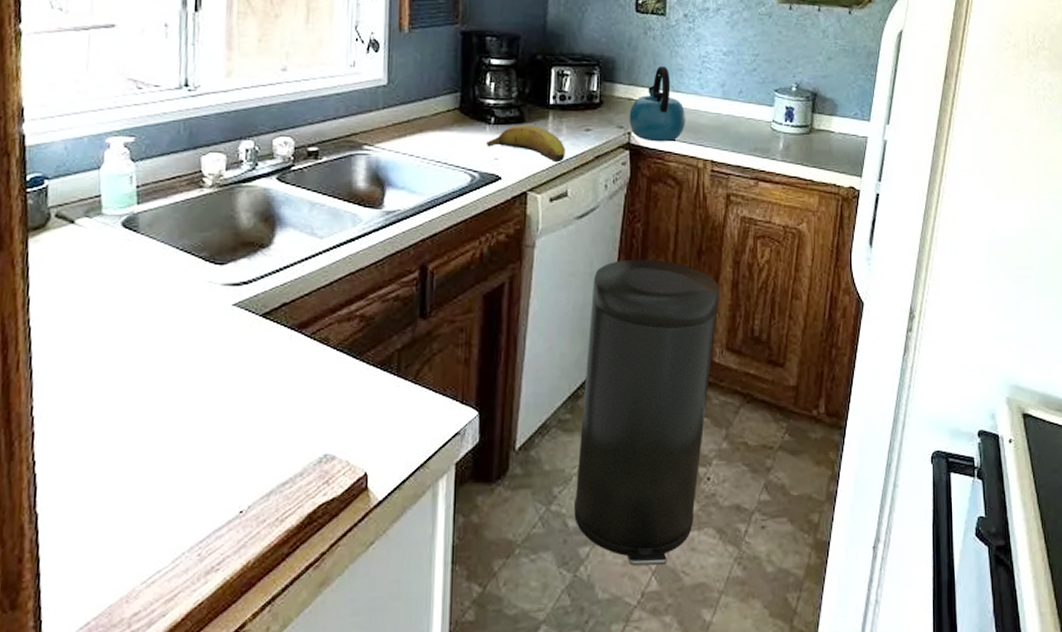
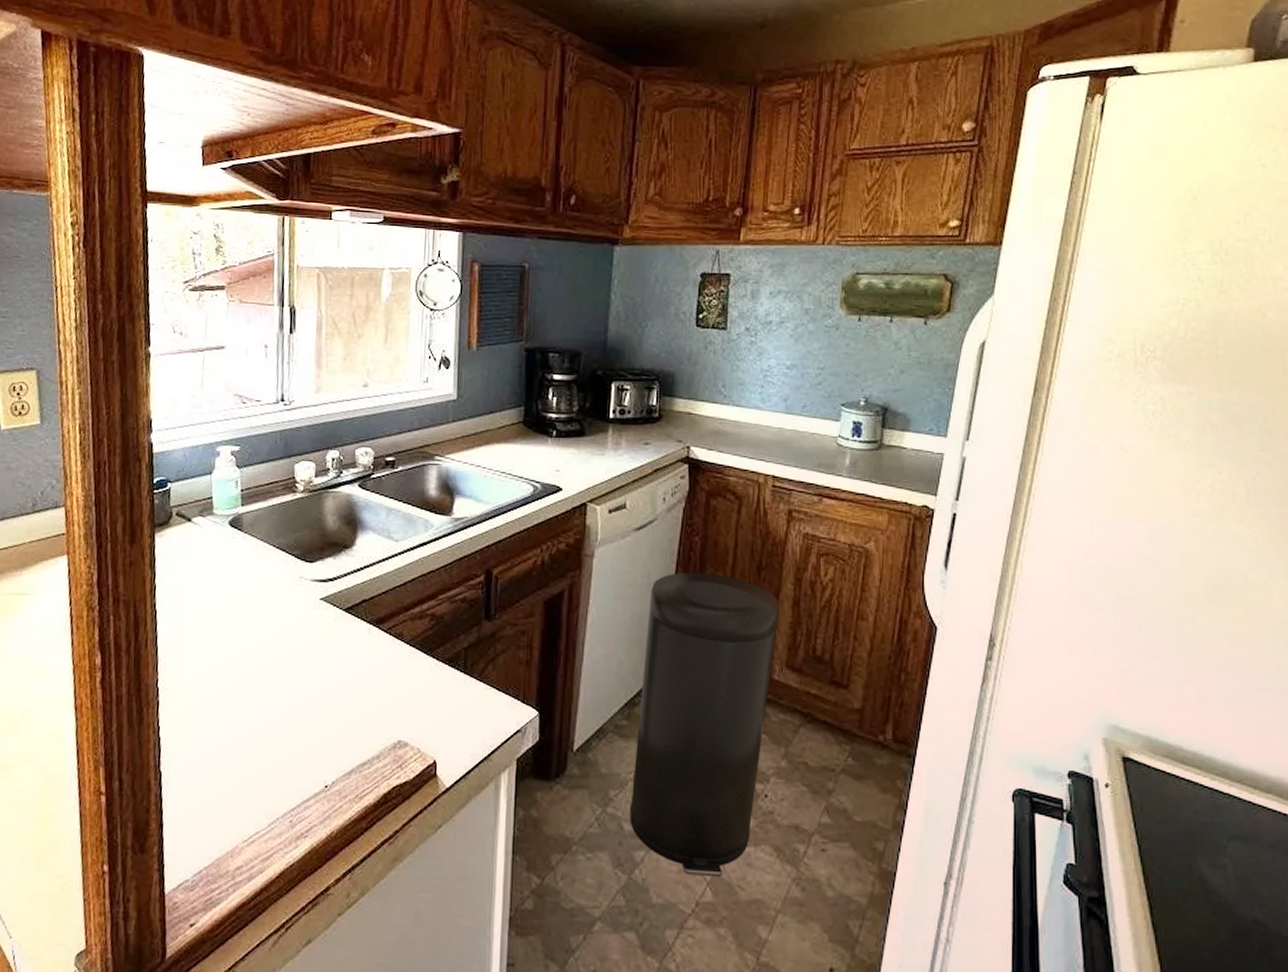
fruit: present [487,125,565,163] -> none [548,438,625,475]
kettle: present [629,66,686,142] -> none [688,381,747,457]

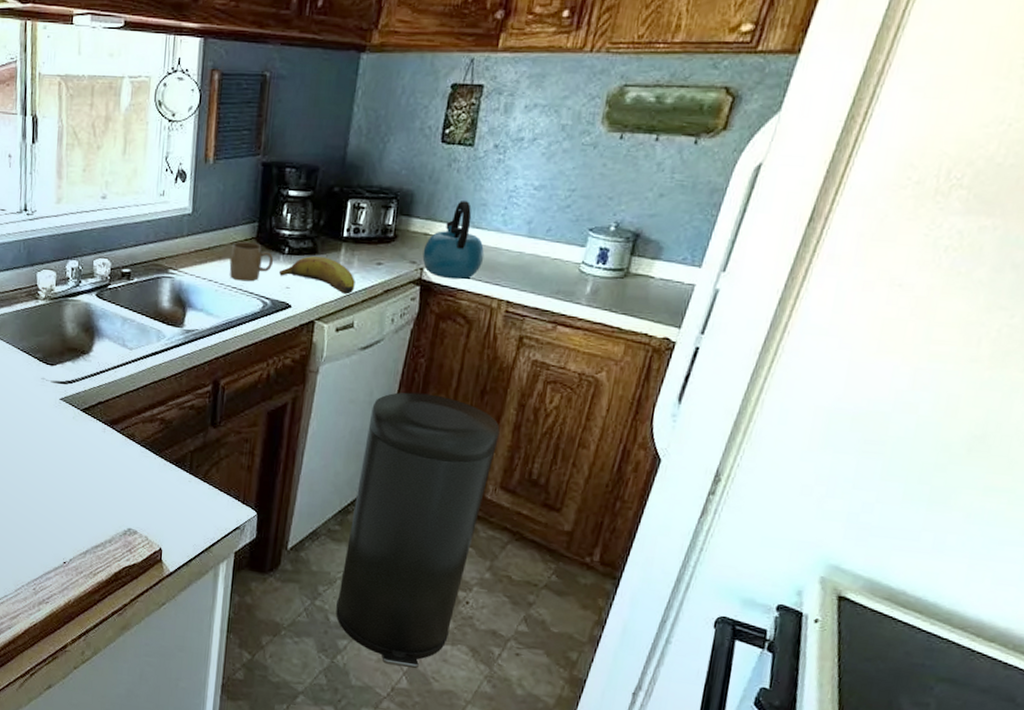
mug: none [497,426,542,466] -> present [229,242,274,282]
fruit: none [548,438,625,475] -> present [279,256,355,295]
kettle: none [688,381,747,457] -> present [422,201,485,280]

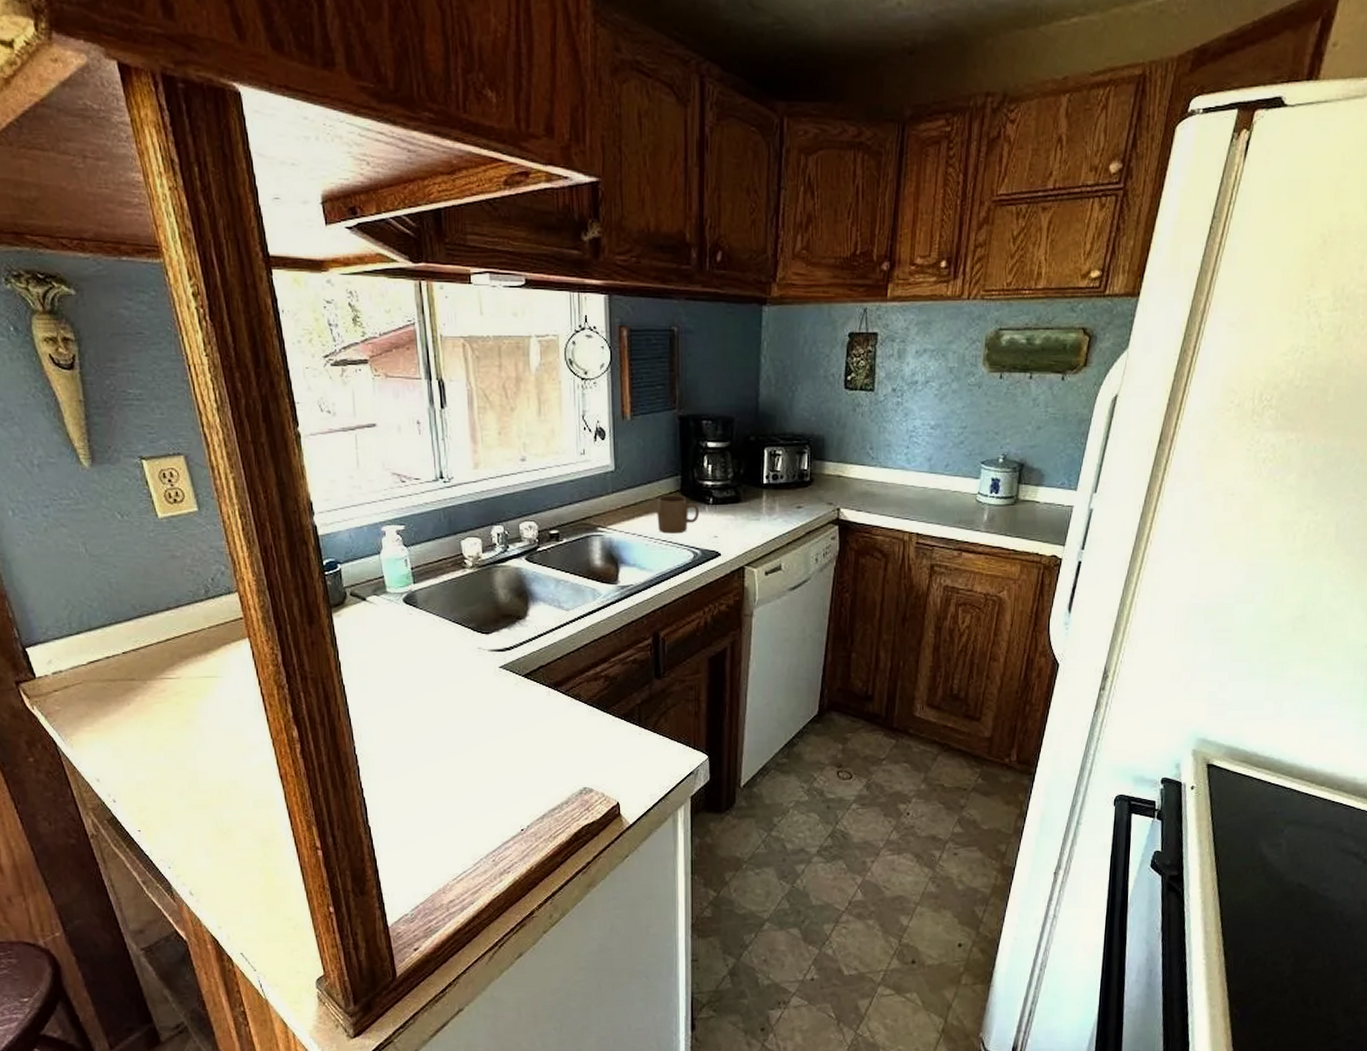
fruit: present [279,256,355,295] -> none [706,505,779,539]
pedal bin: present [336,392,500,669] -> none [791,626,922,881]
kettle: present [422,201,485,280] -> none [838,443,893,517]

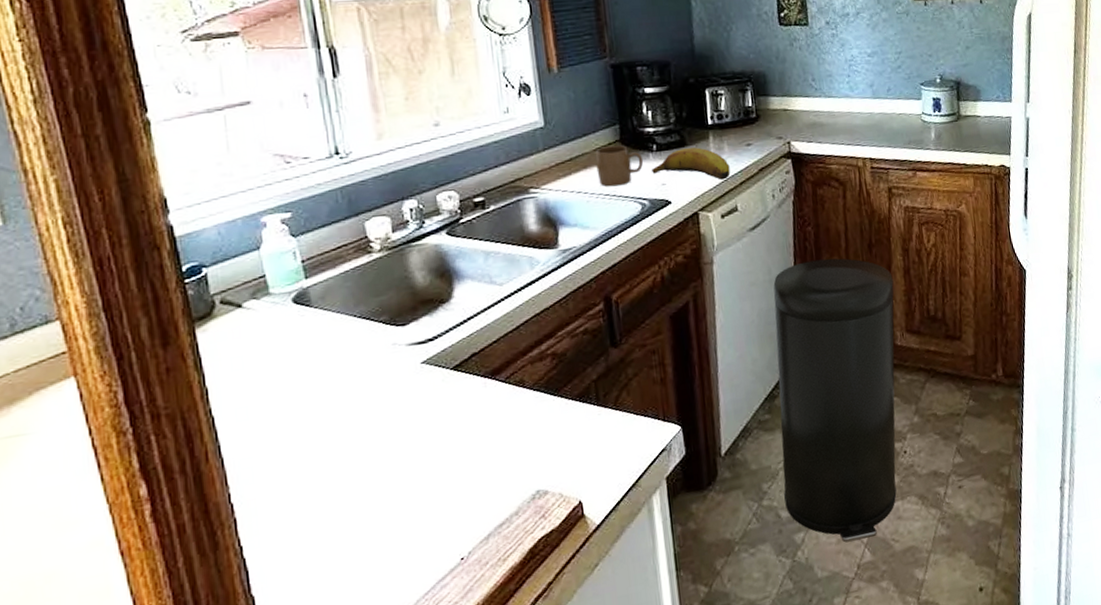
fruit: none [706,505,779,539] -> present [652,147,730,180]
pedal bin: none [791,626,922,881] -> present [773,258,897,543]

